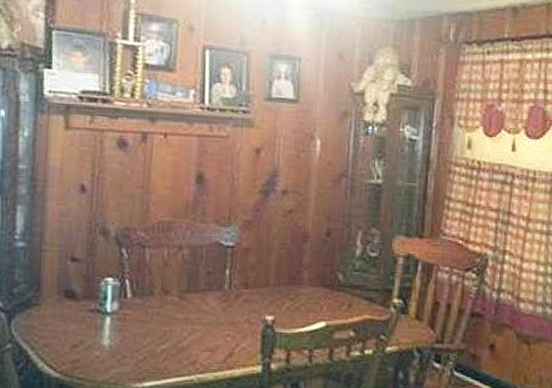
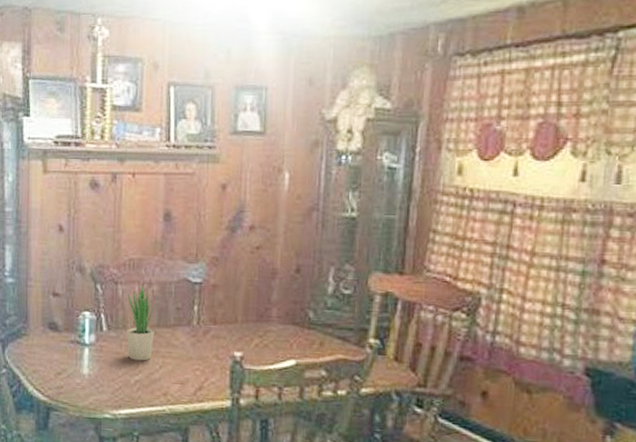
potted plant: none [153,247,186,329] -> present [126,283,156,361]

